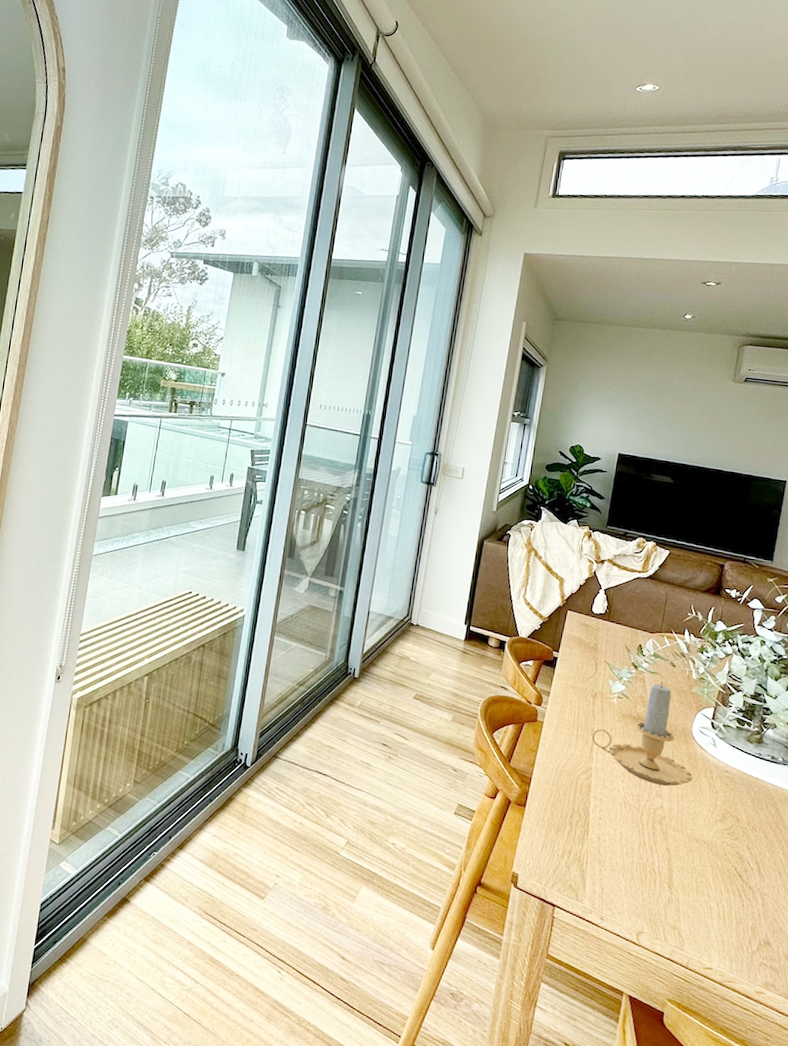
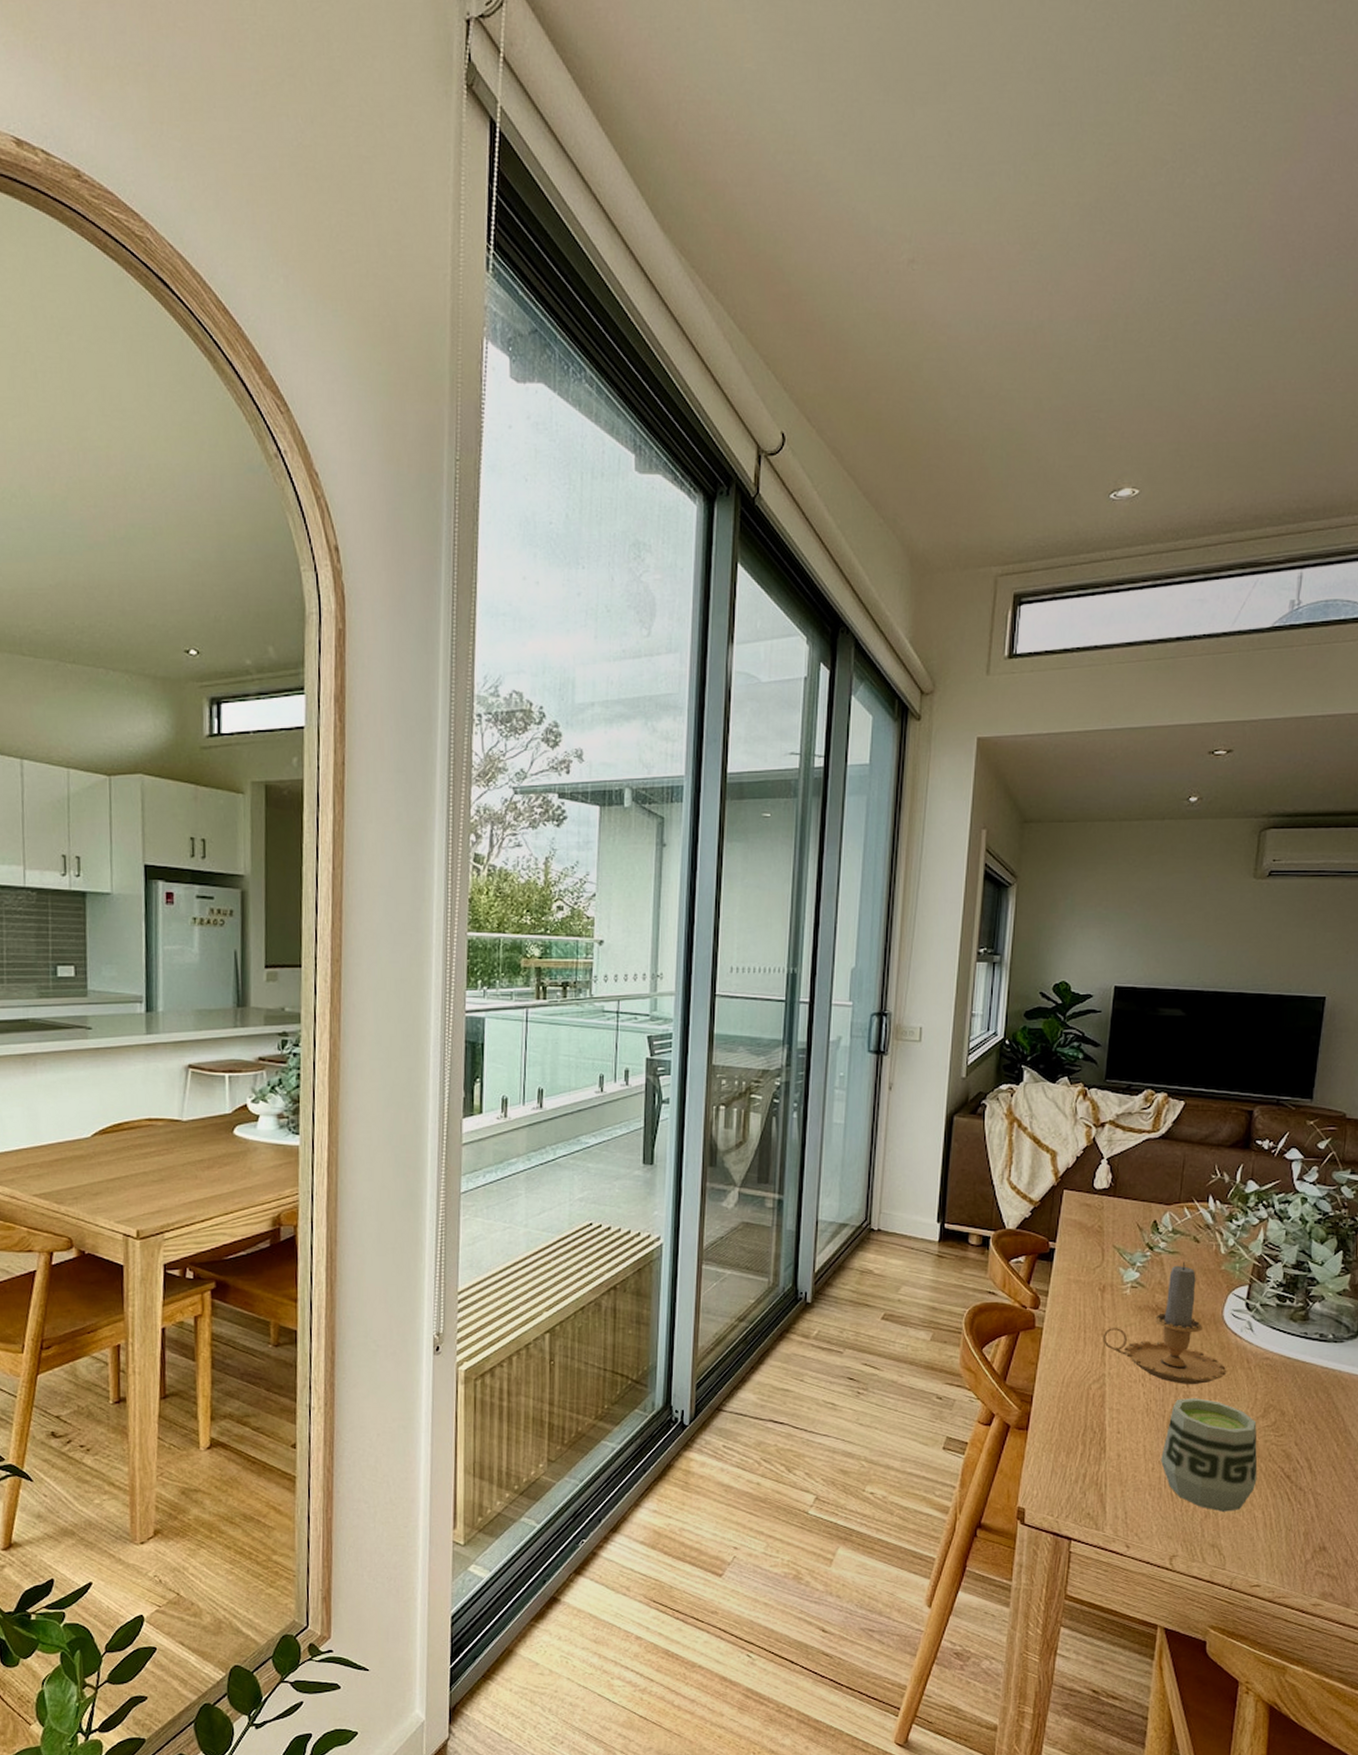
cup: none [634,796,716,900] -> present [1161,1398,1258,1512]

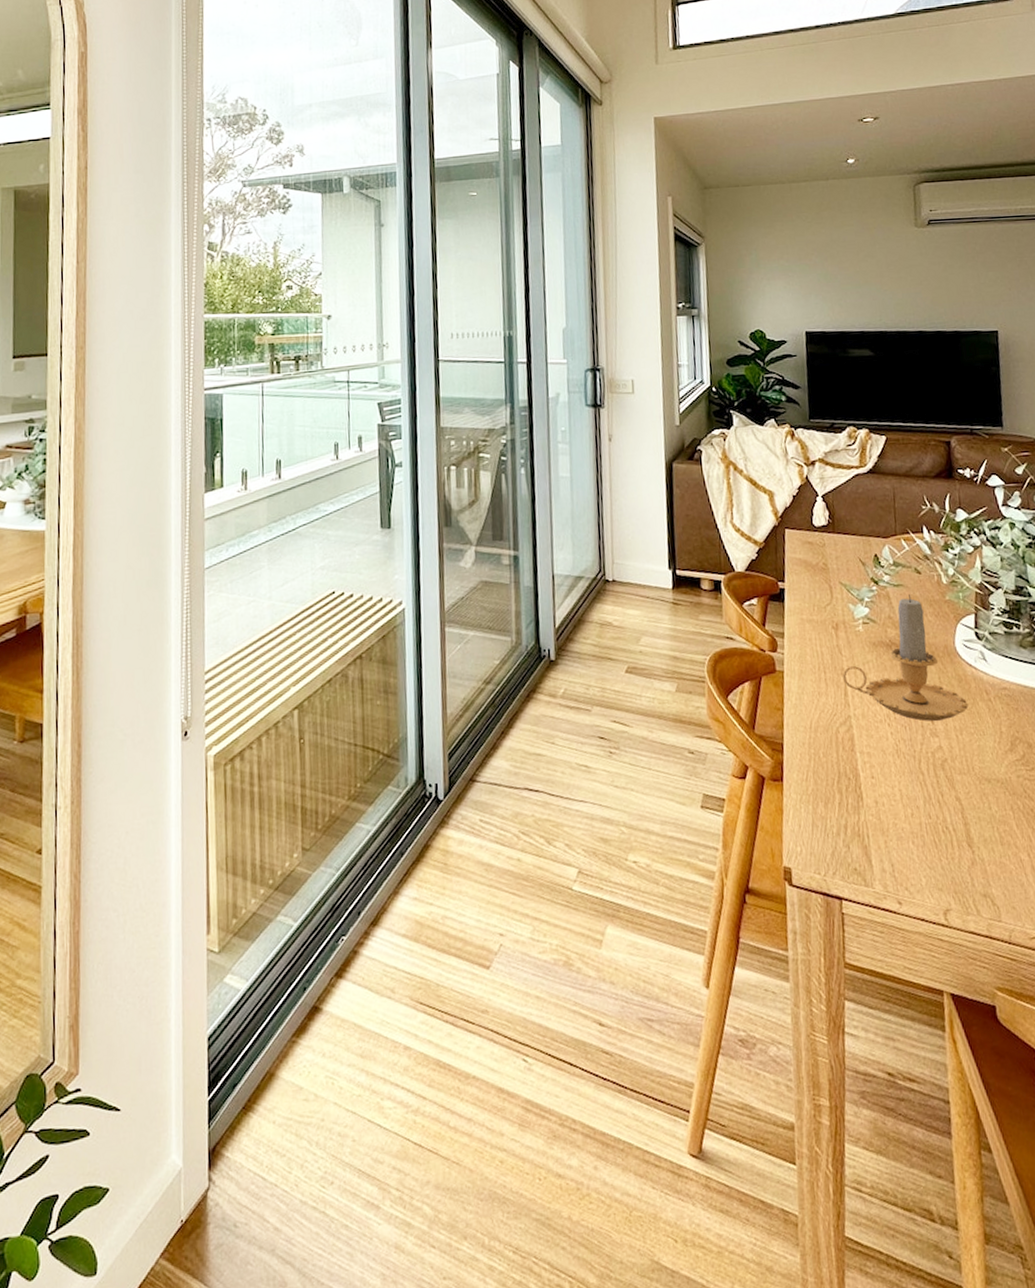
cup: present [1161,1398,1258,1512] -> none [918,735,1017,857]

